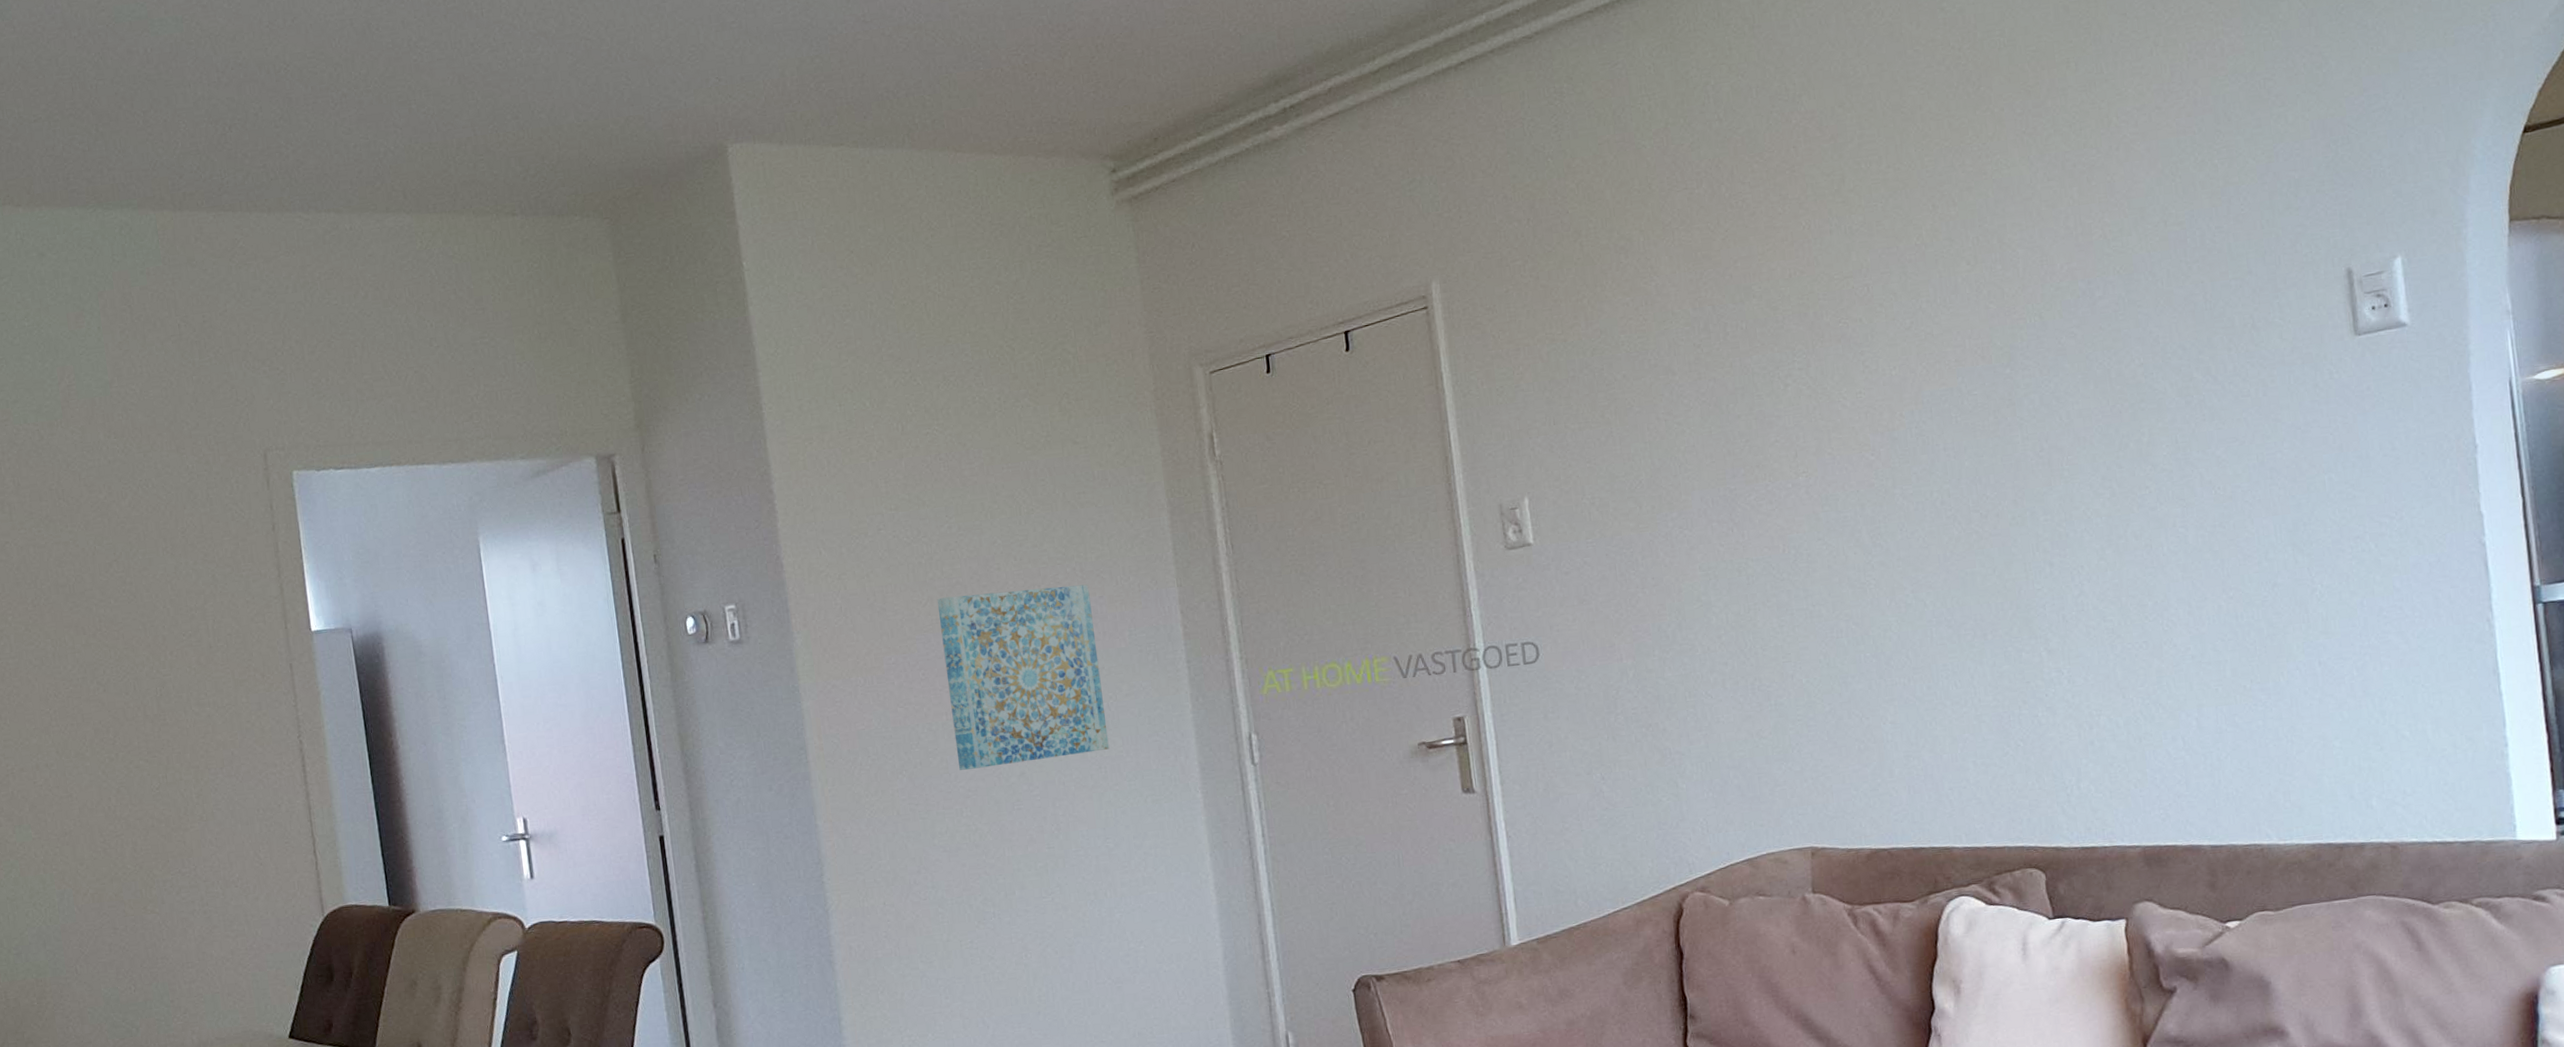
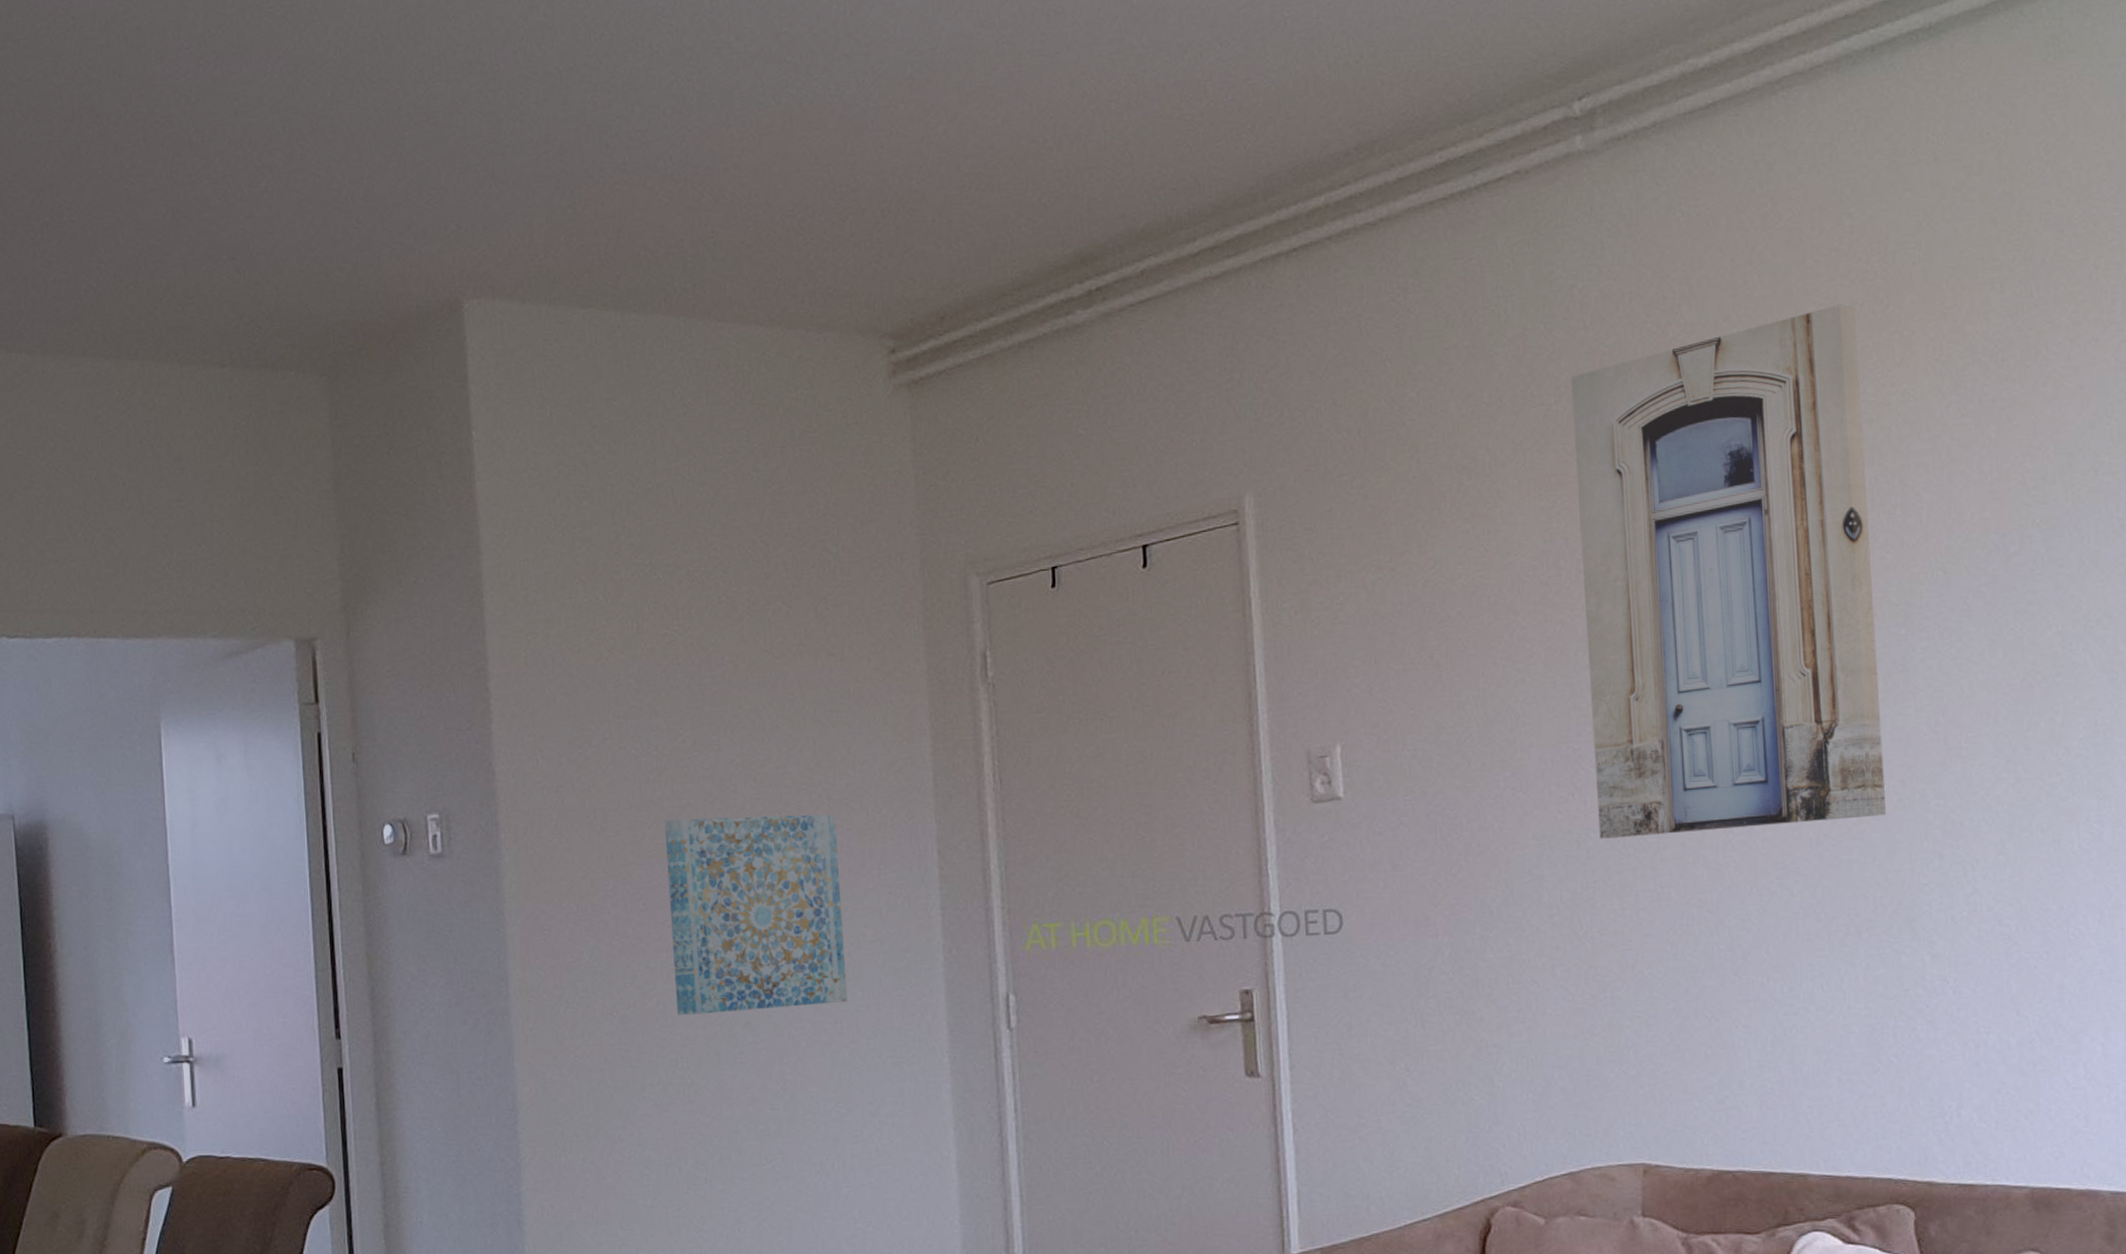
wall art: none [1709,88,2003,567] -> present [1570,304,1887,839]

